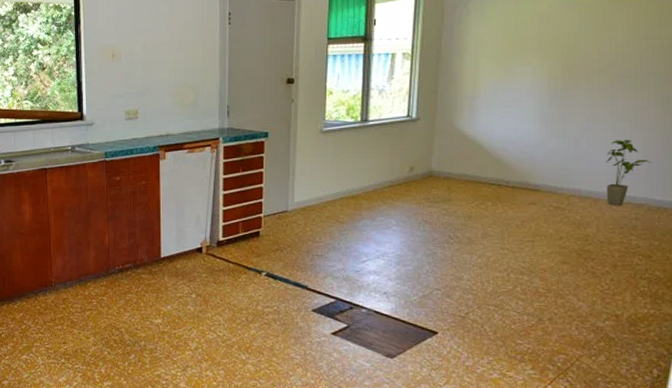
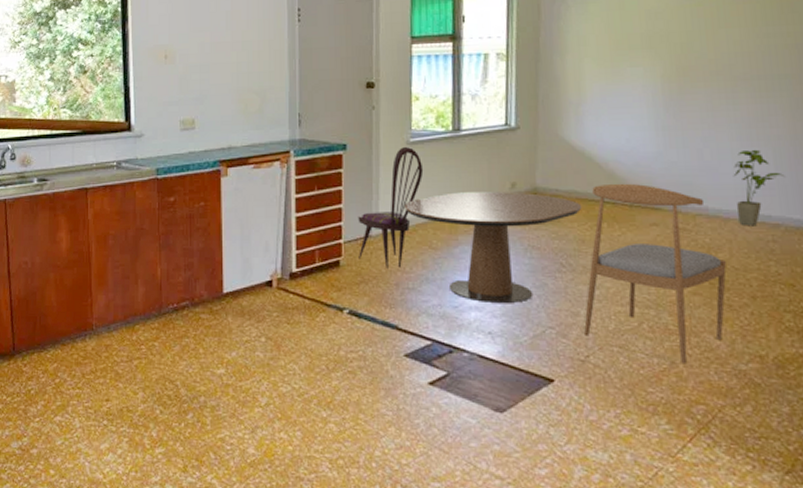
dining chair: none [276,135,334,239] -> present [358,147,424,268]
dining table: none [316,174,471,268] -> present [404,192,582,303]
dining chair: none [466,168,593,321] -> present [584,183,727,365]

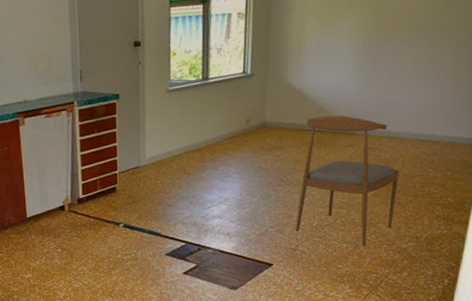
dining chair: present [358,147,424,268] -> none [129,94,180,191]
dining table: present [404,192,582,303] -> none [165,126,299,212]
house plant: present [733,149,785,227] -> none [410,84,447,144]

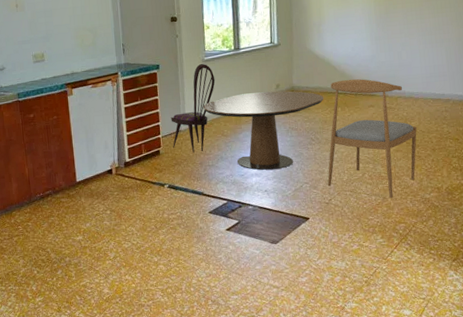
dining chair: none [129,94,180,191] -> present [170,64,215,153]
dining table: none [165,126,299,212] -> present [203,91,324,170]

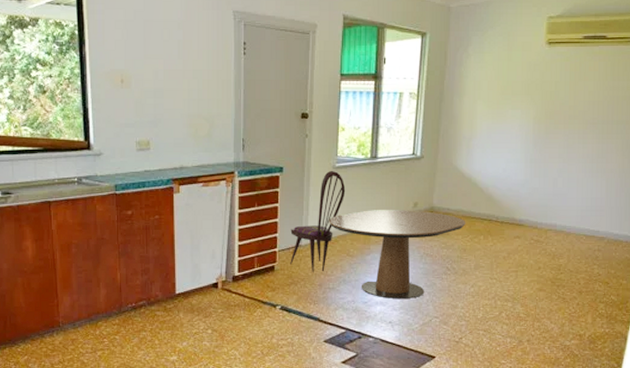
dining chair: present [327,79,417,198] -> none [460,204,564,342]

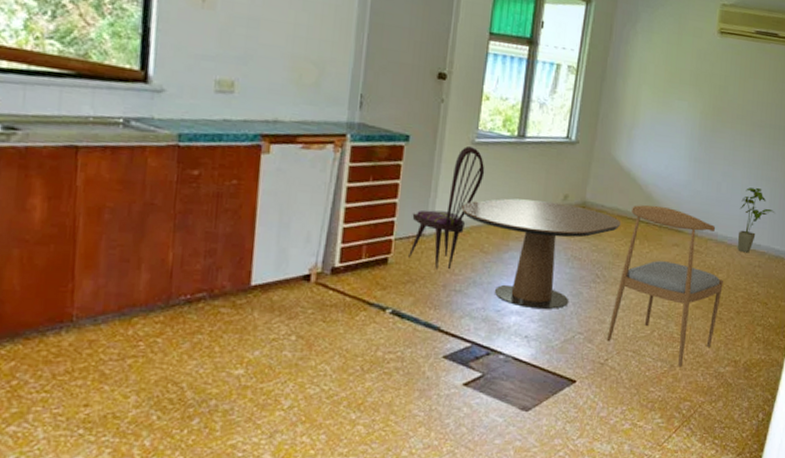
dining chair: none [460,204,564,342] -> present [607,205,723,368]
house plant: none [576,179,612,239] -> present [737,187,775,253]

